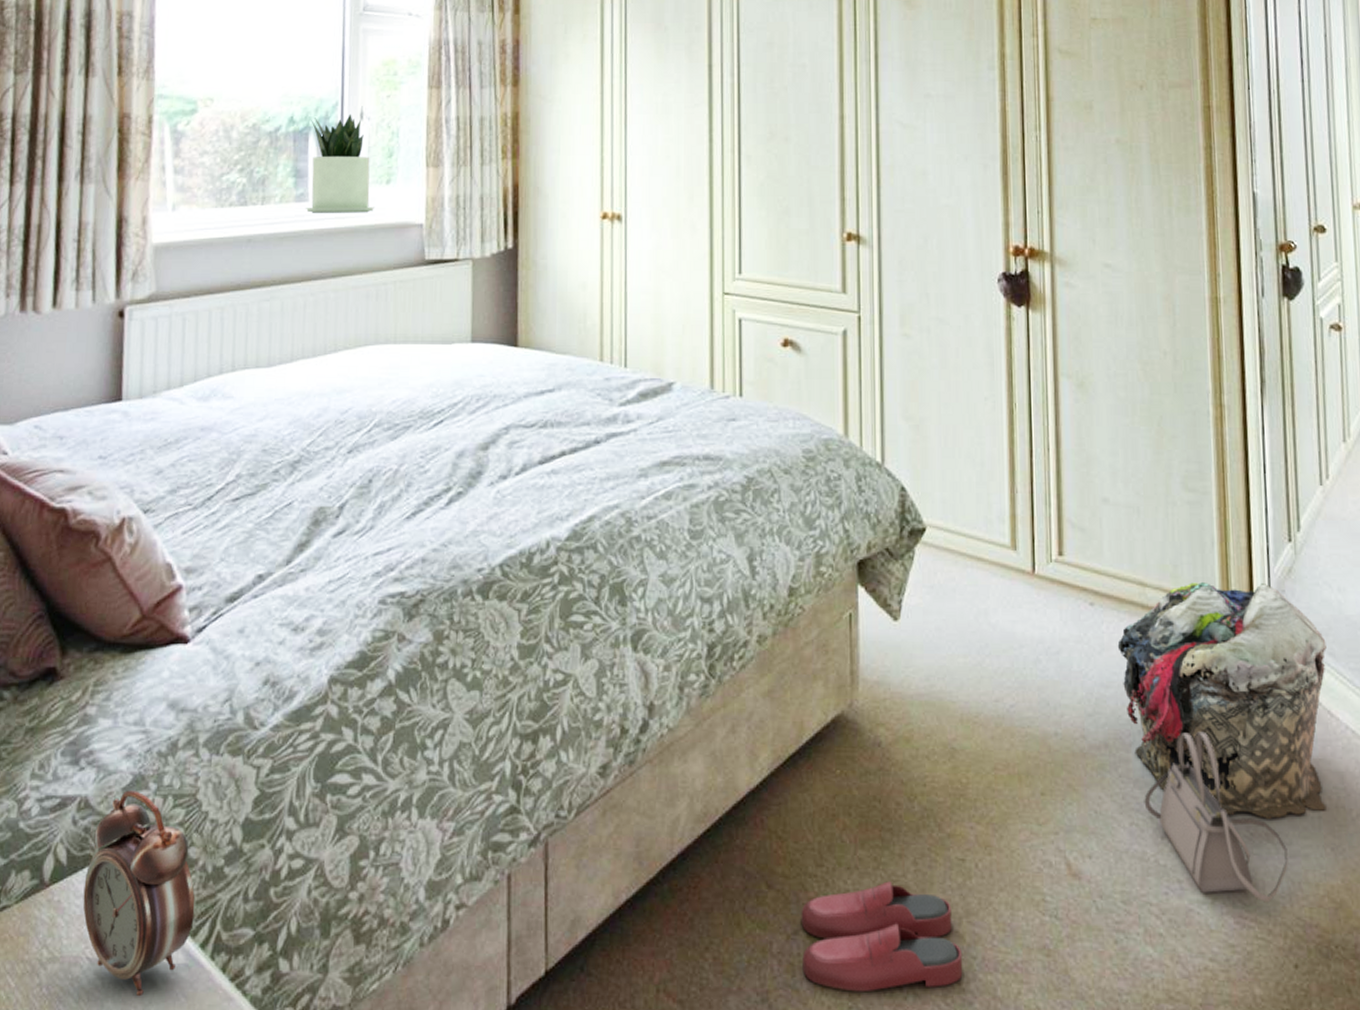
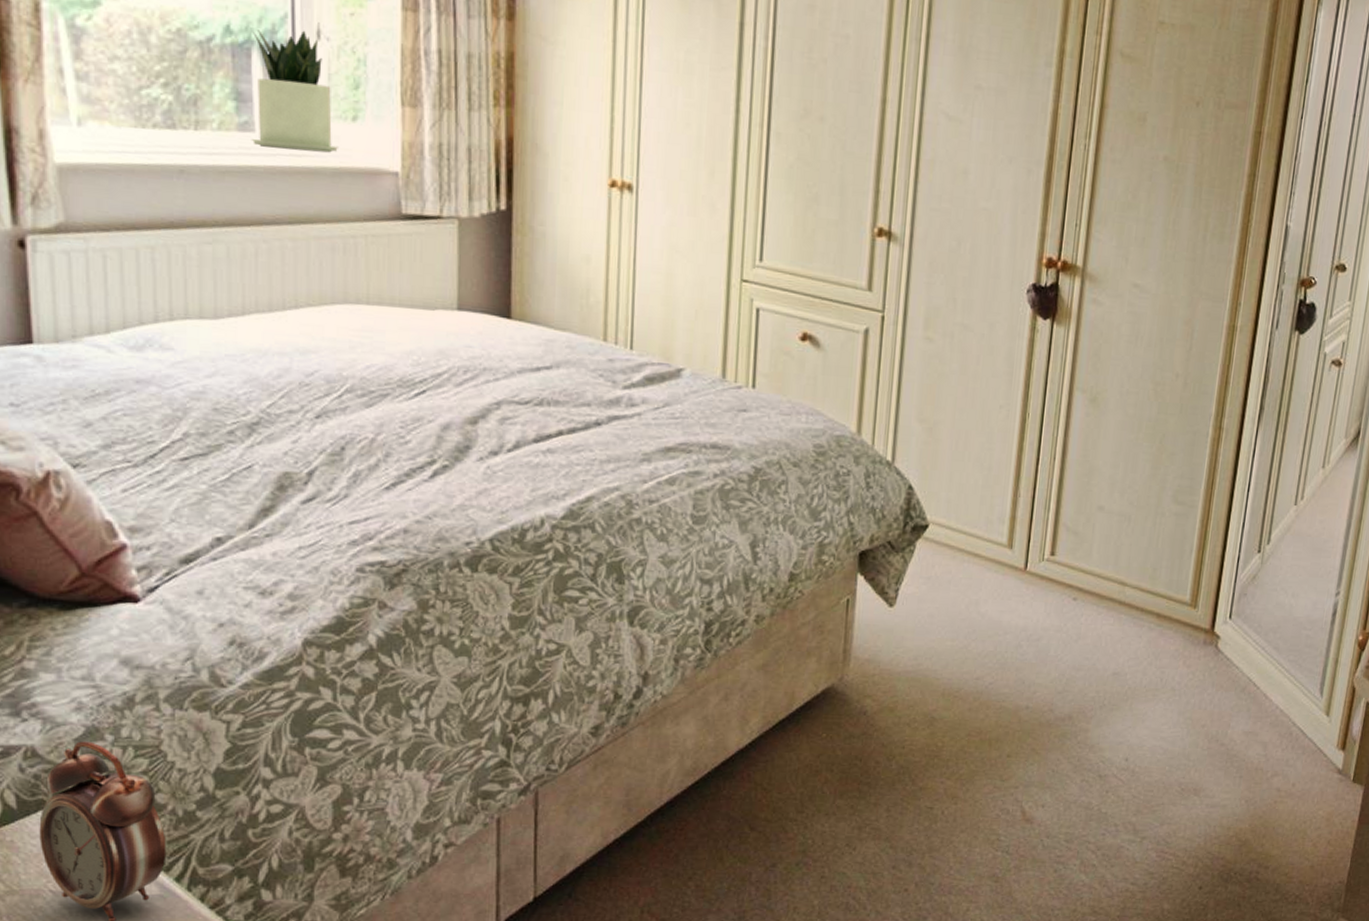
slippers: present [801,881,963,993] -> none [778,825,922,911]
laundry basket: present [1117,581,1327,820] -> none [1092,583,1274,779]
handbag: present [1144,731,1288,903] -> none [1096,708,1210,841]

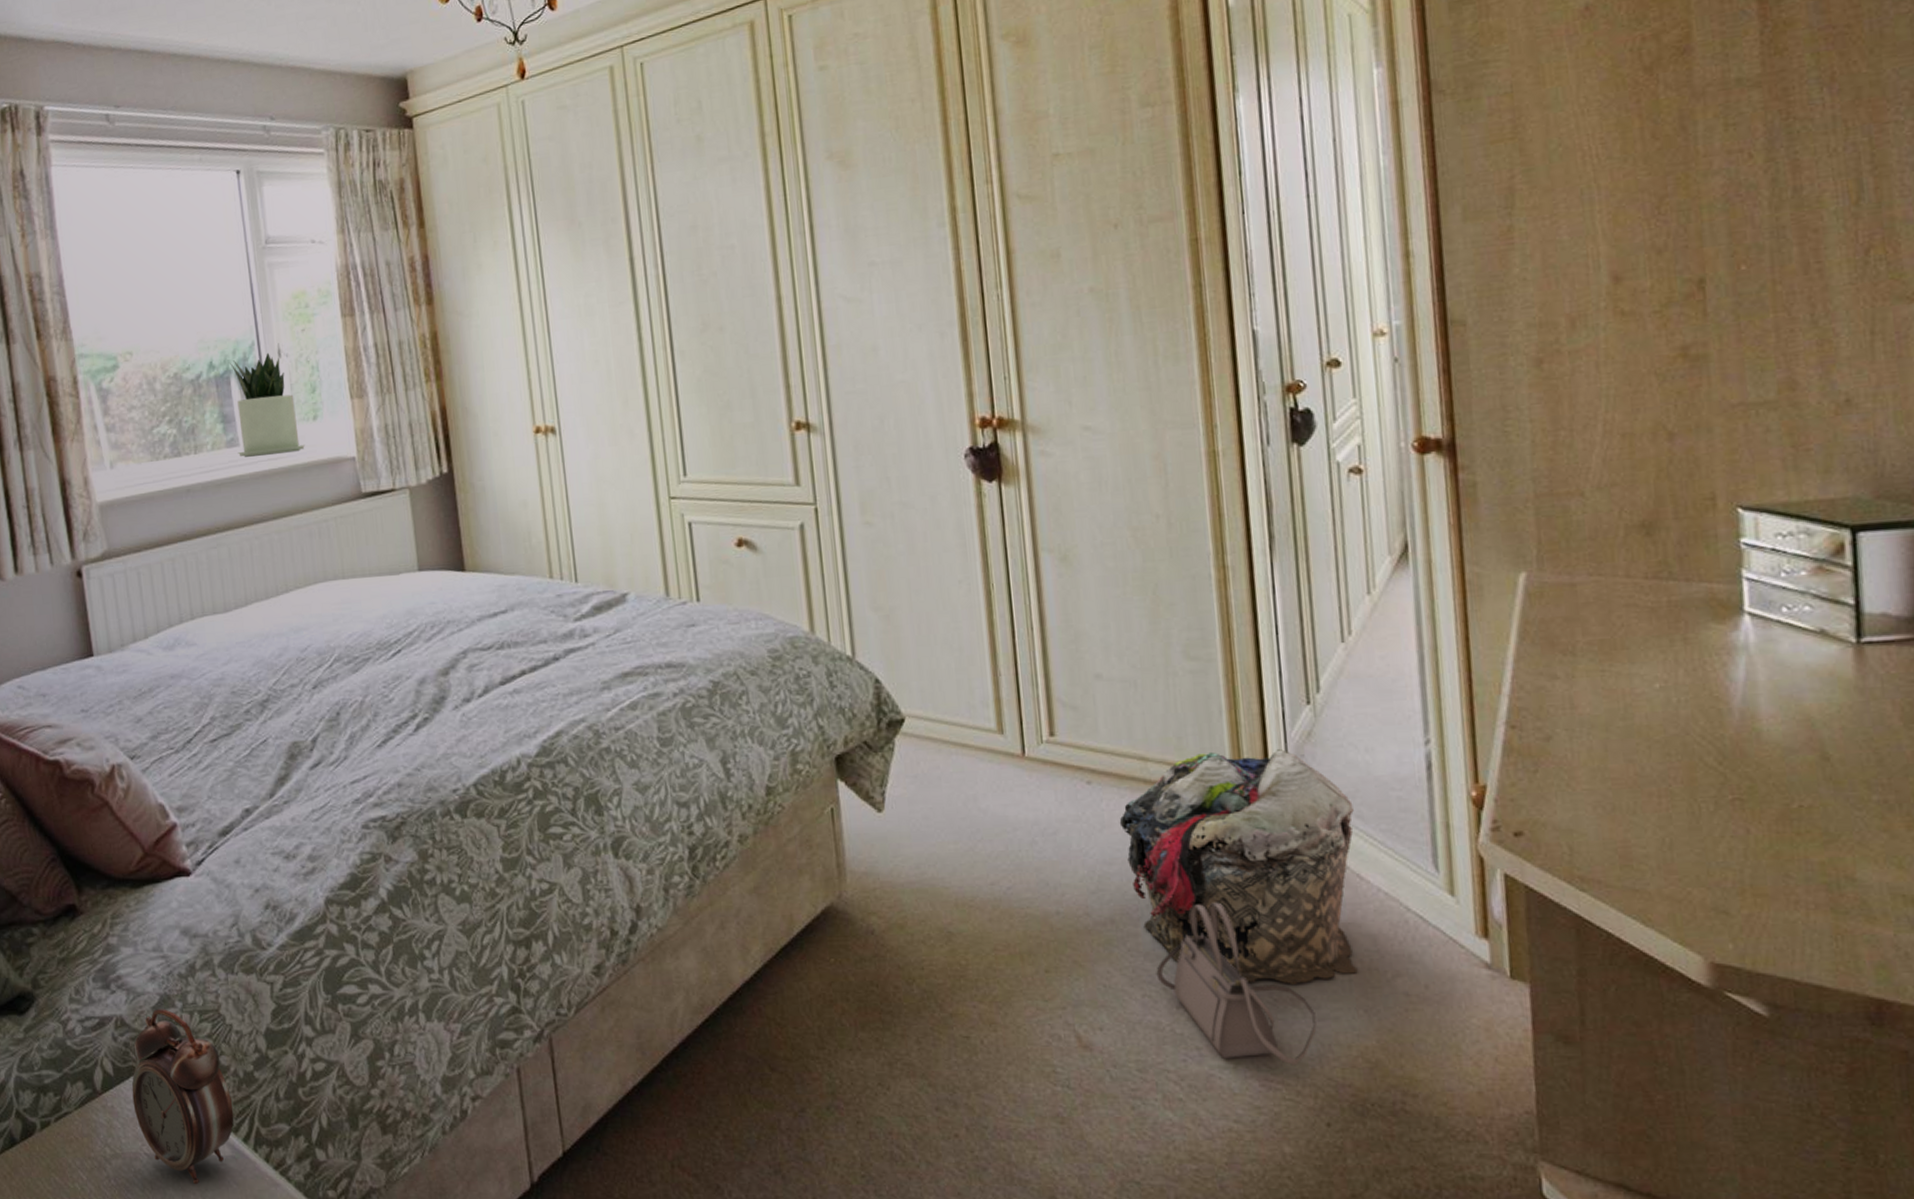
laundry basket: none [1092,583,1274,779] -> present [1119,748,1358,986]
handbag: none [1096,708,1210,841] -> present [1156,902,1317,1065]

